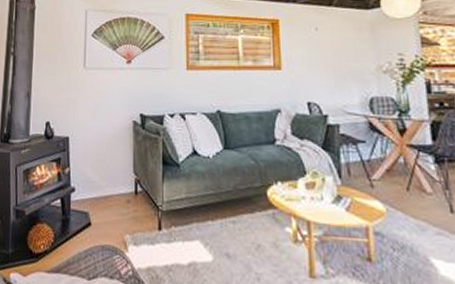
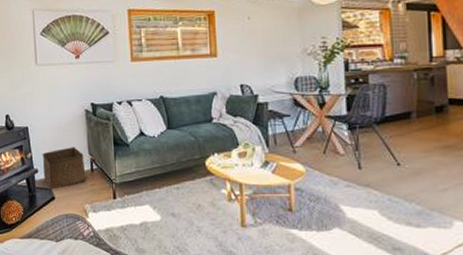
storage bin: none [80,163,129,213] -> present [42,147,86,189]

